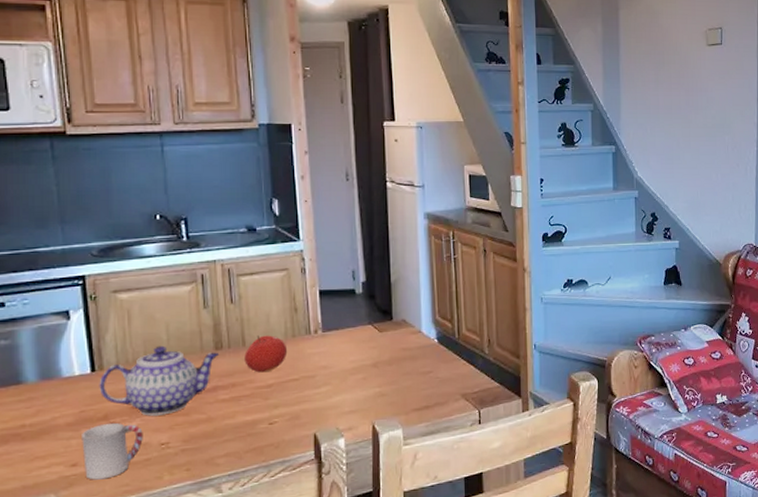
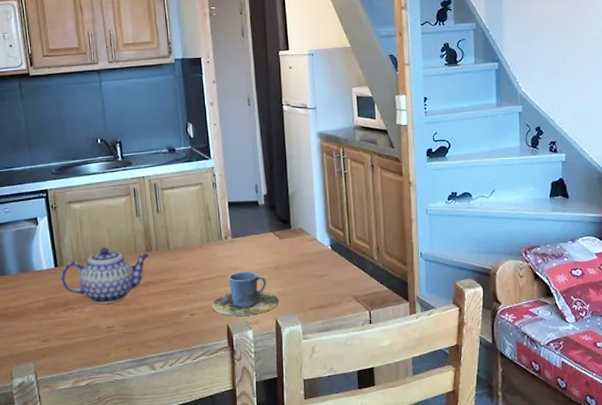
cup: present [82,422,143,480] -> none [50,308,94,353]
fruit: present [244,335,288,373] -> none [169,240,204,272]
cup: none [295,370,376,423] -> present [211,271,279,316]

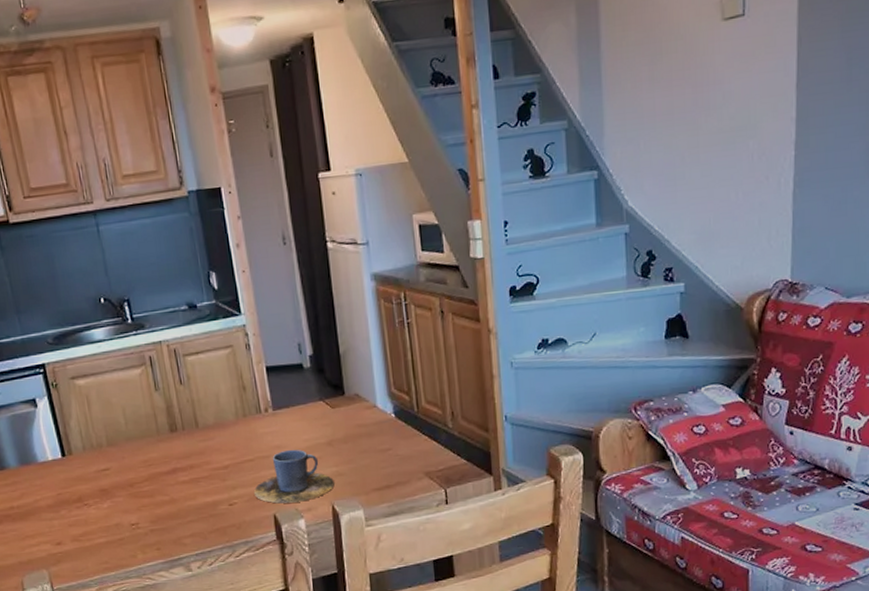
teapot: present [61,247,150,304] -> none [70,429,175,498]

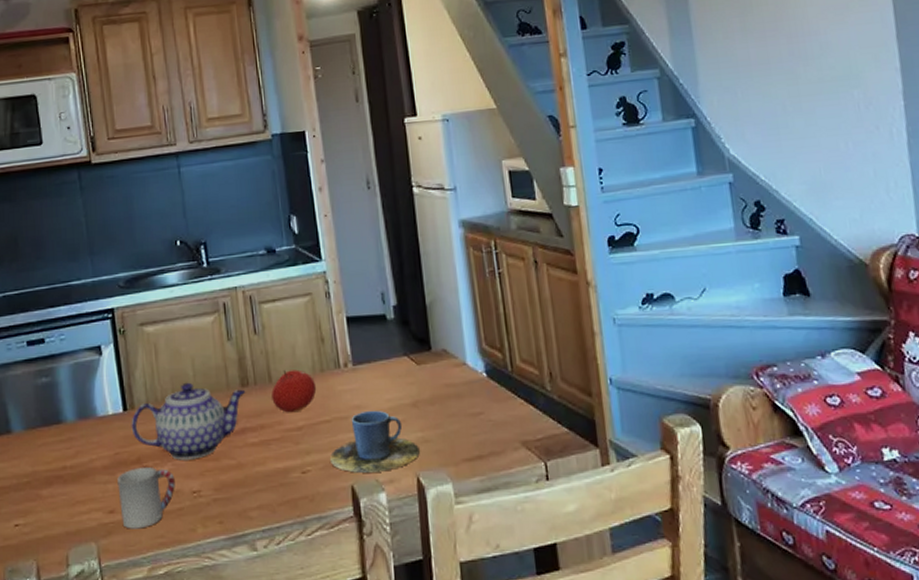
cup: none [61,504,115,558] -> present [117,466,175,529]
teapot: none [70,429,175,498] -> present [131,382,246,460]
fruit: none [198,415,240,454] -> present [271,369,317,413]

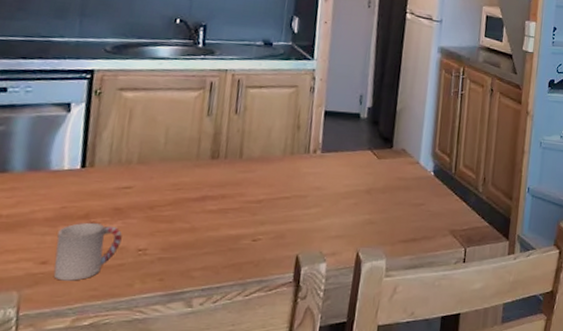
teapot: present [131,382,246,460] -> none [85,148,215,220]
fruit: present [271,369,317,413] -> none [238,149,284,187]
cup: present [329,410,420,473] -> none [281,192,364,245]

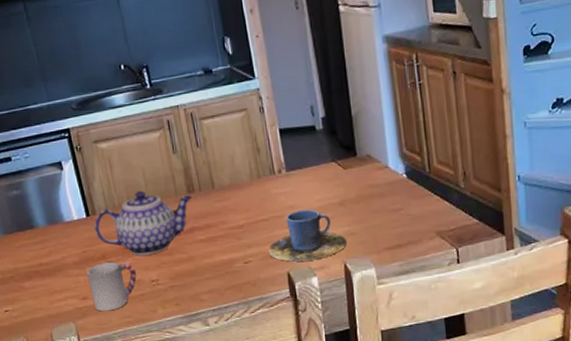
teapot: none [85,148,215,220] -> present [94,190,193,256]
cup: none [281,192,364,245] -> present [267,209,347,262]

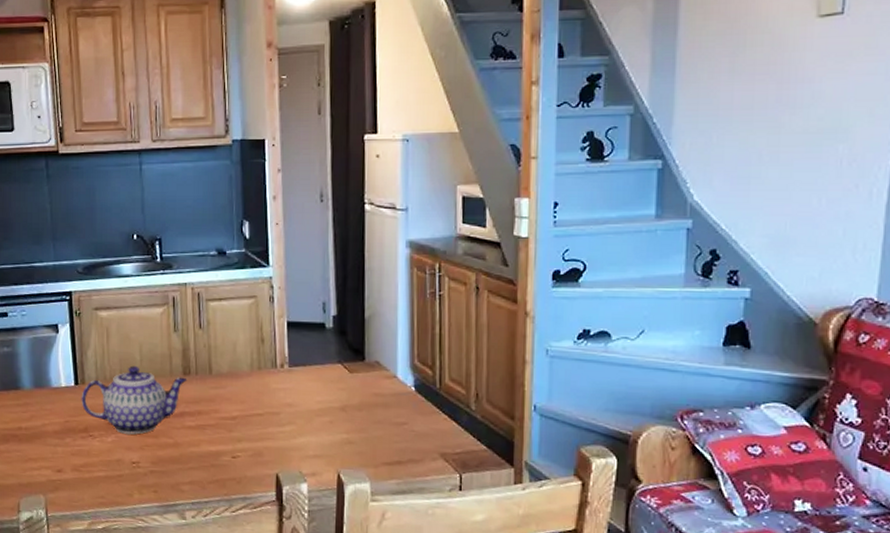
cup: present [87,261,137,312] -> none [66,435,117,488]
cup: present [267,209,347,262] -> none [258,409,343,465]

